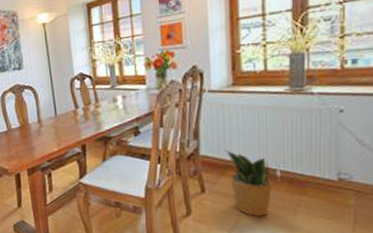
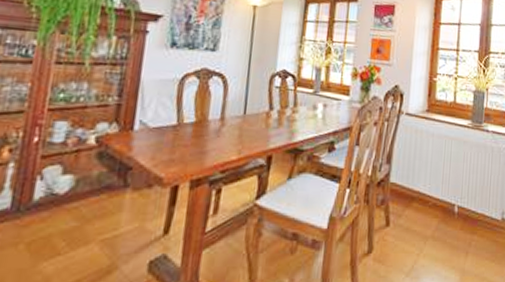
potted plant: present [222,150,273,216] -> none [409,179,451,256]

